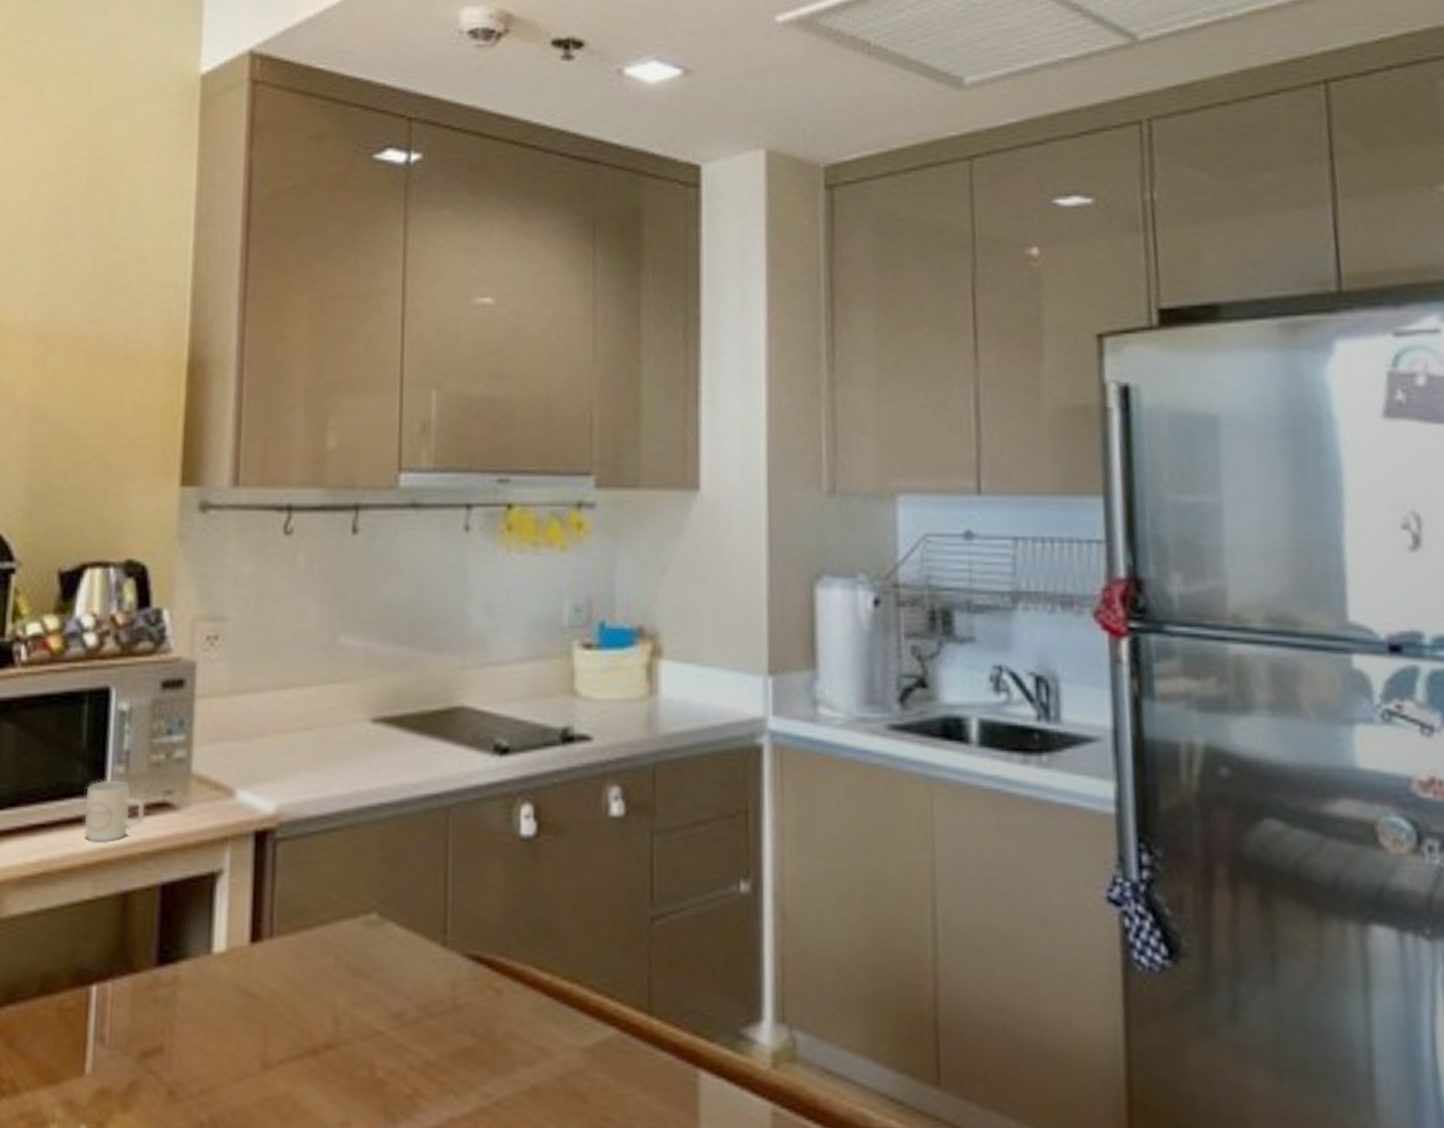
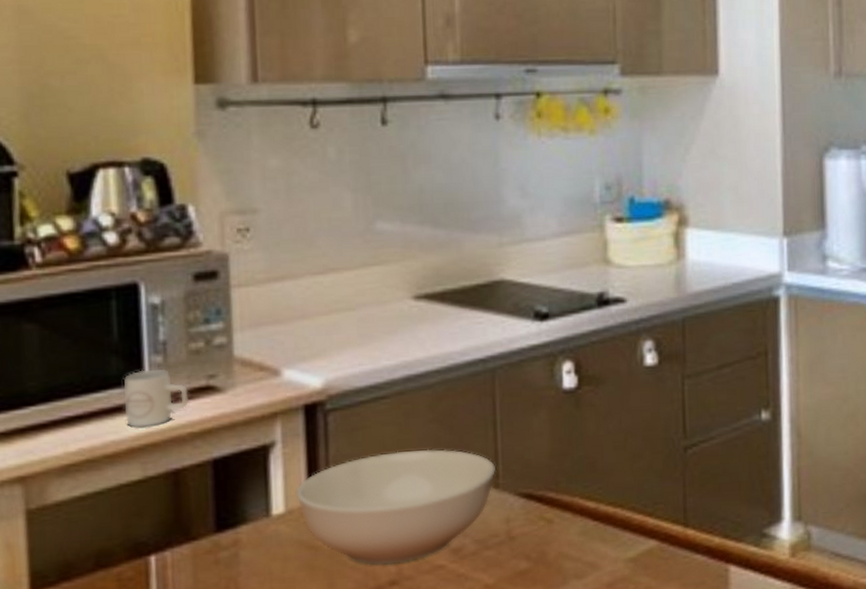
bowl: none [238,892,445,1024] -> present [295,449,497,565]

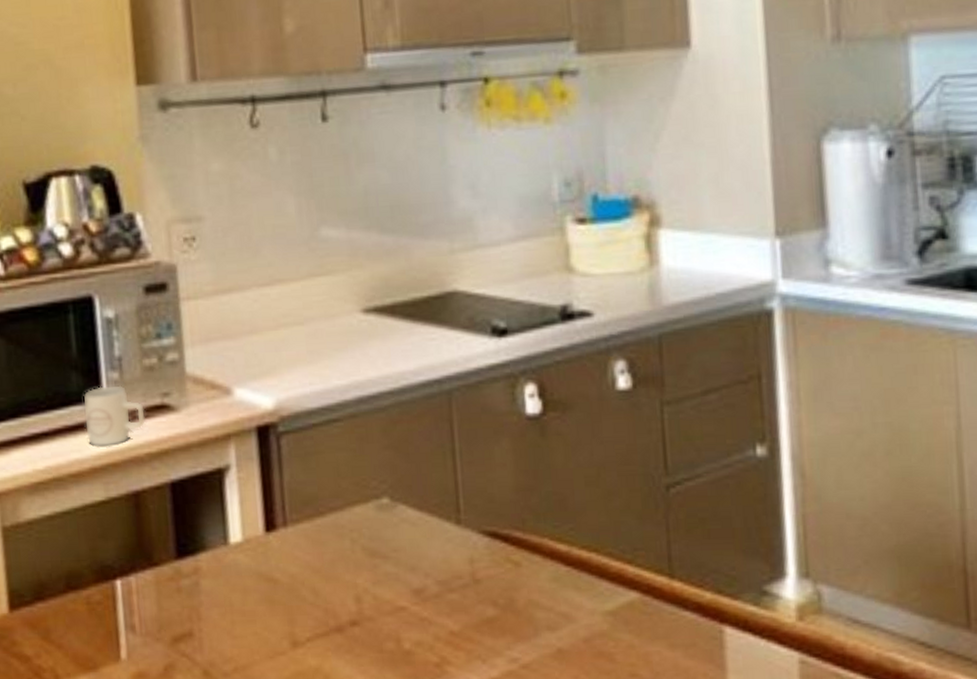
bowl: present [295,449,497,565] -> none [251,478,458,602]

